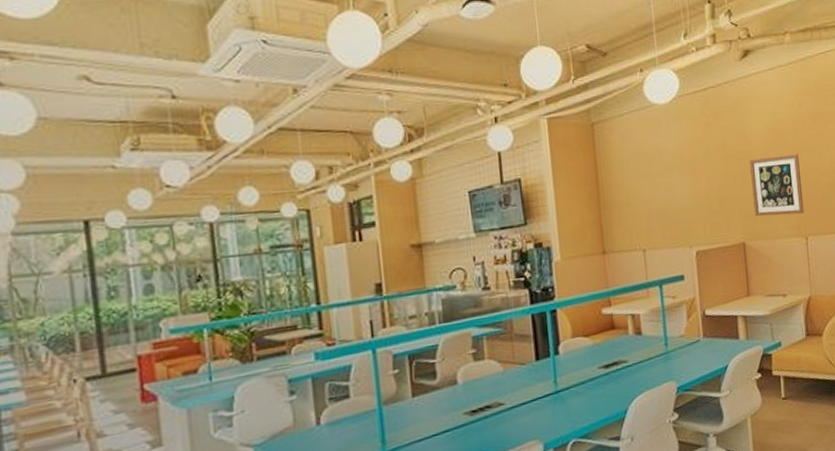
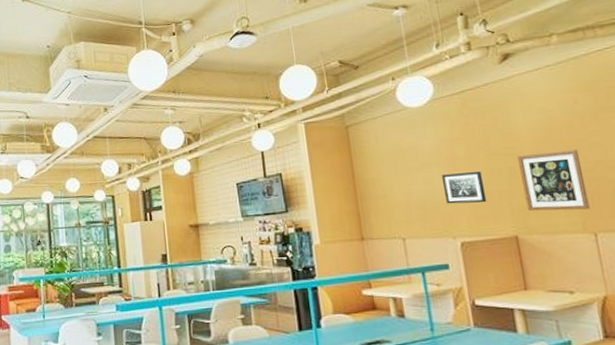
wall art: none [682,175,721,212] -> present [441,170,487,204]

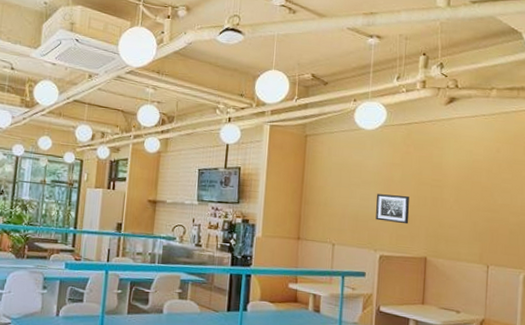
wall art: present [517,149,590,211] -> none [439,188,490,244]

